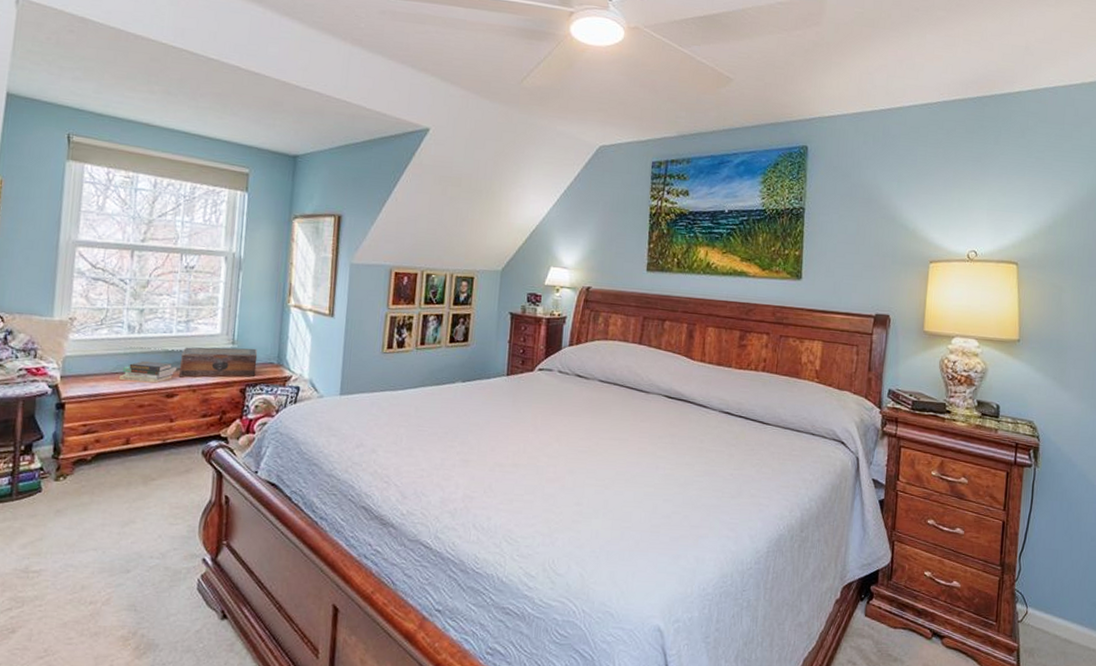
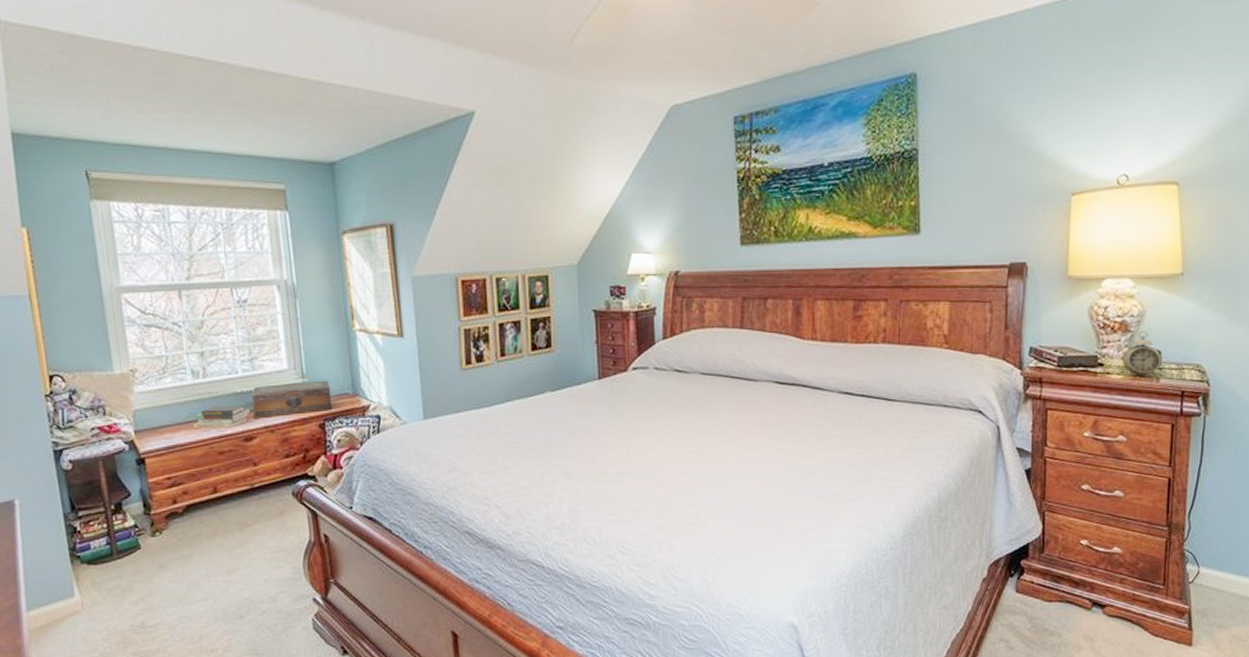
alarm clock: none [966,386,1000,428] -> present [1121,330,1162,377]

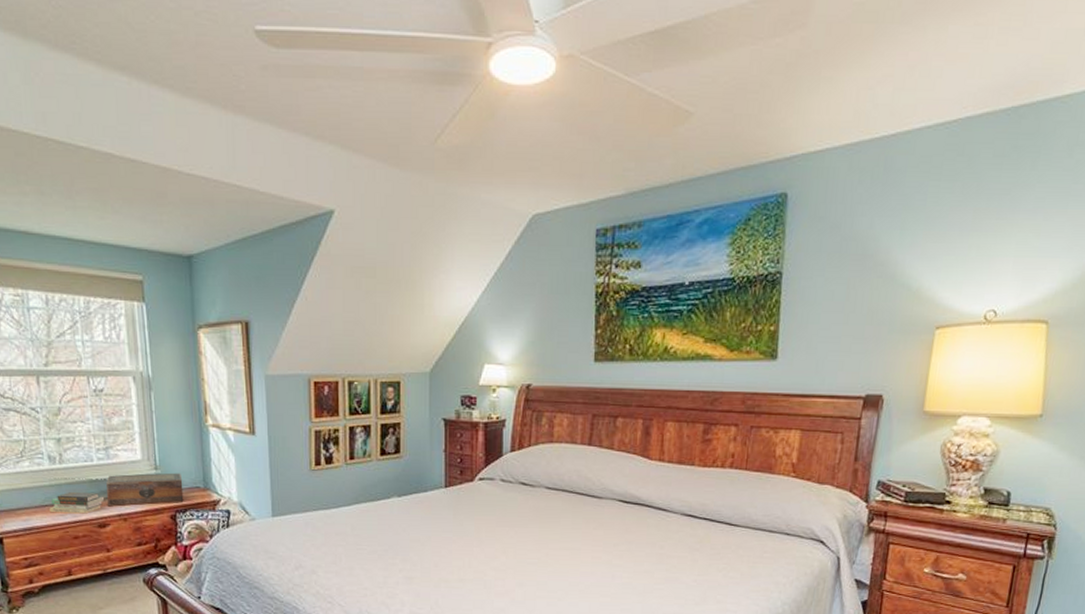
alarm clock: present [1121,330,1162,377] -> none [969,470,1011,518]

